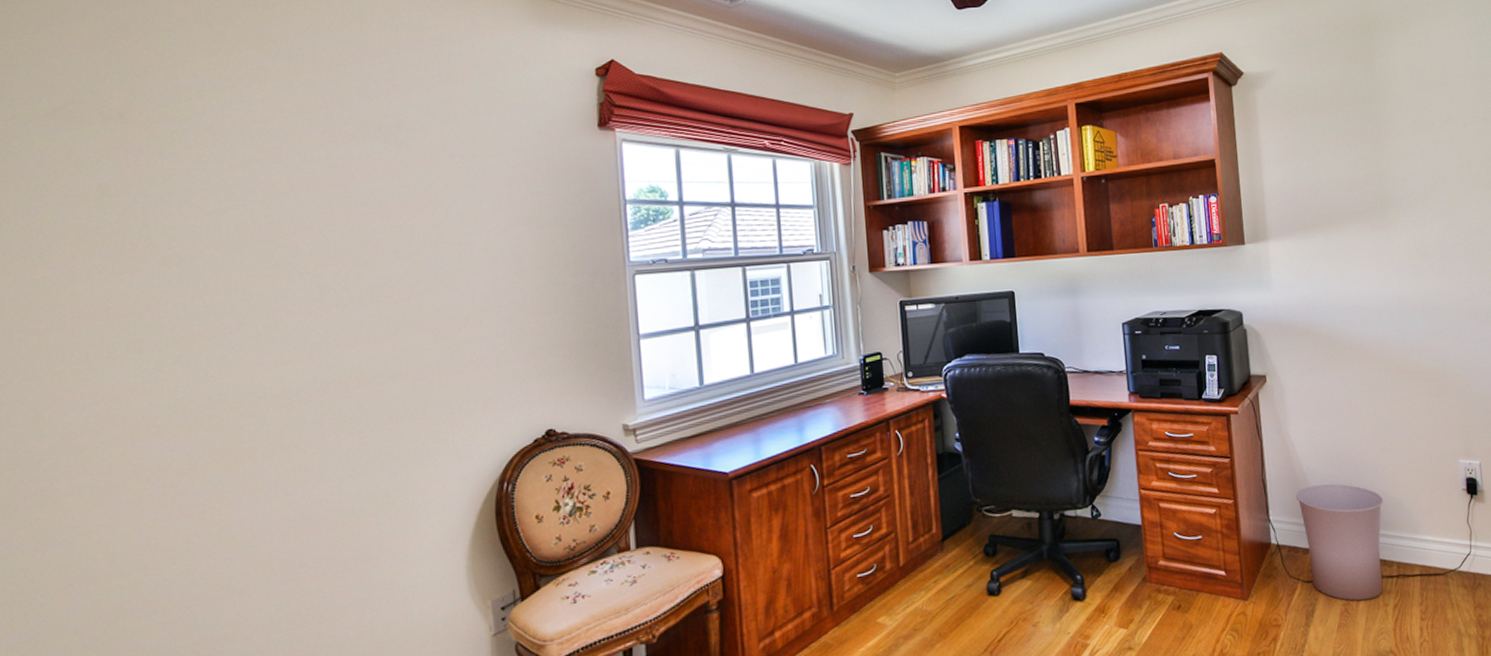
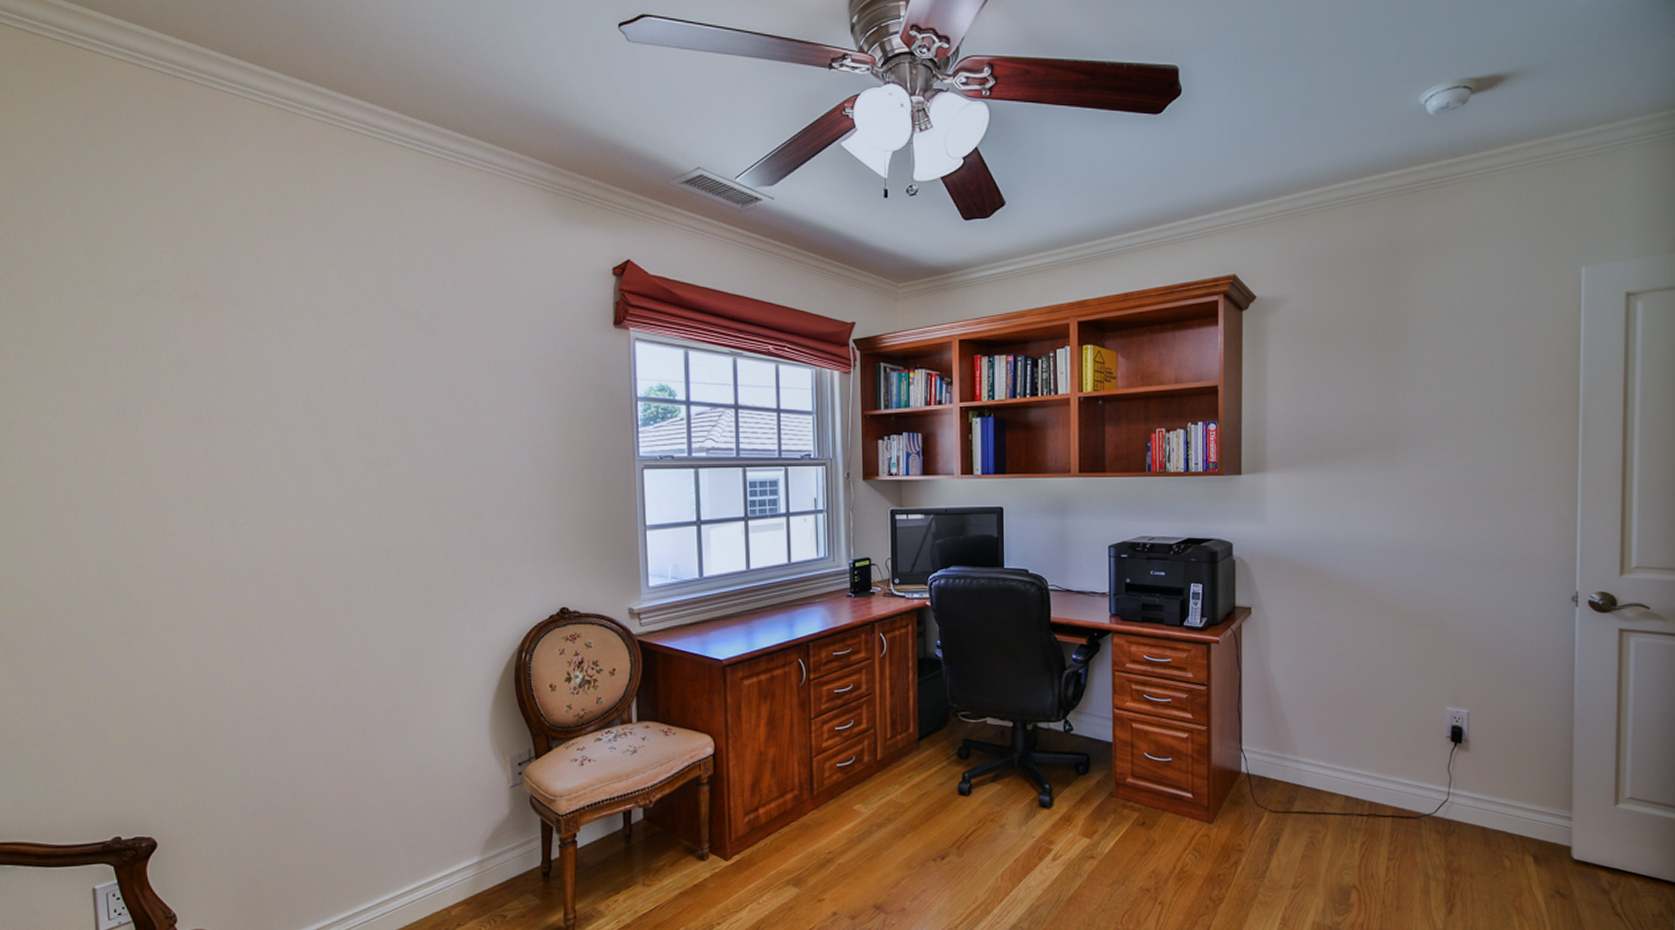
waste bin: present [1295,484,1384,601] -> none [1271,719,1362,835]

